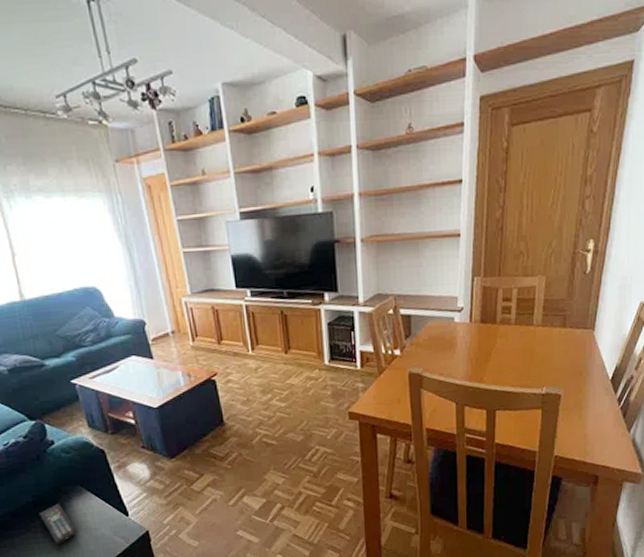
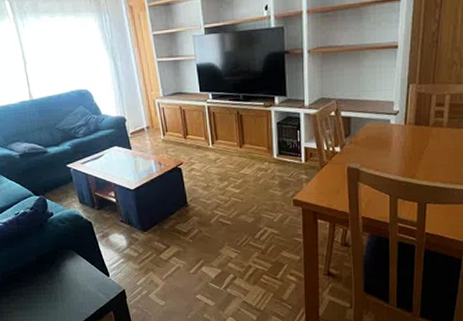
remote control: present [39,504,77,544] -> none [41,263,69,295]

